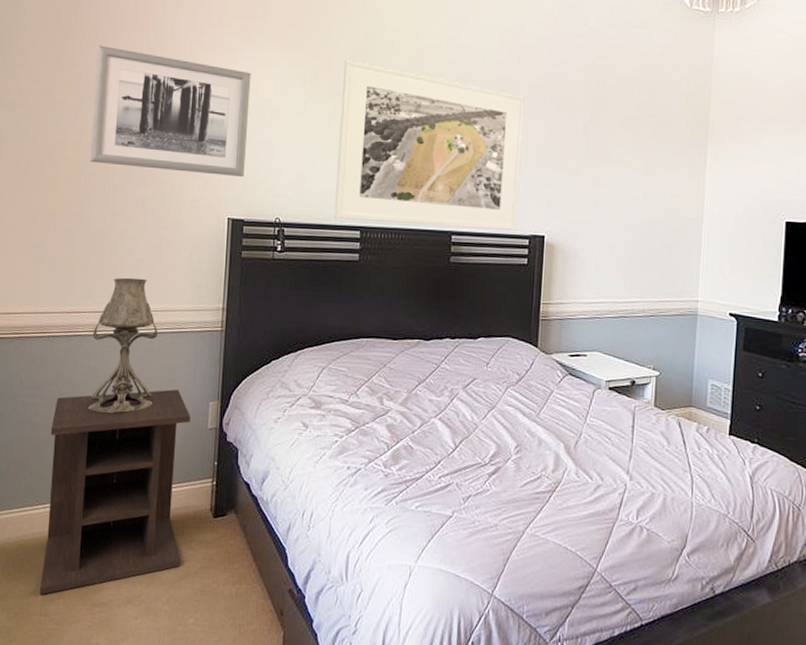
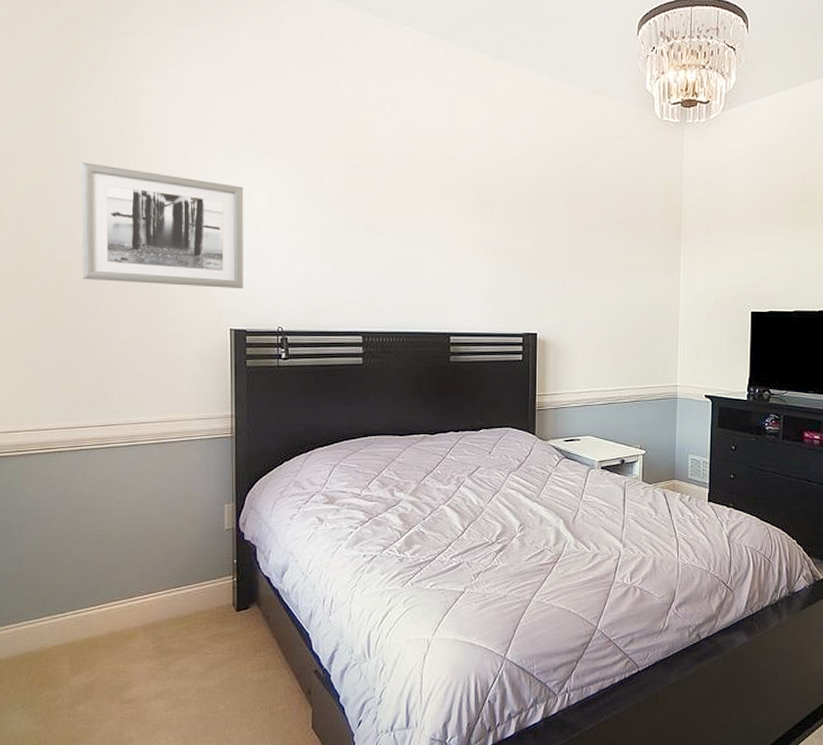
nightstand: present [39,389,190,595] -> none [64,494,207,698]
table lamp: present [88,277,158,415] -> none [100,391,167,523]
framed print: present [334,59,525,231] -> none [335,172,512,330]

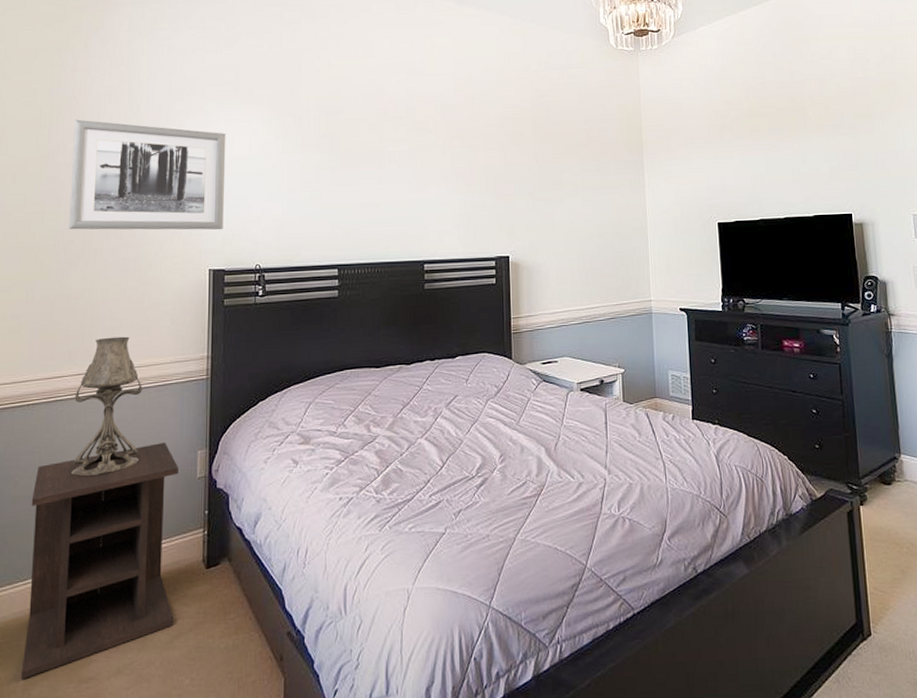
nightstand: none [64,494,207,698] -> present [21,441,178,680]
table lamp: none [100,391,167,523] -> present [71,336,142,477]

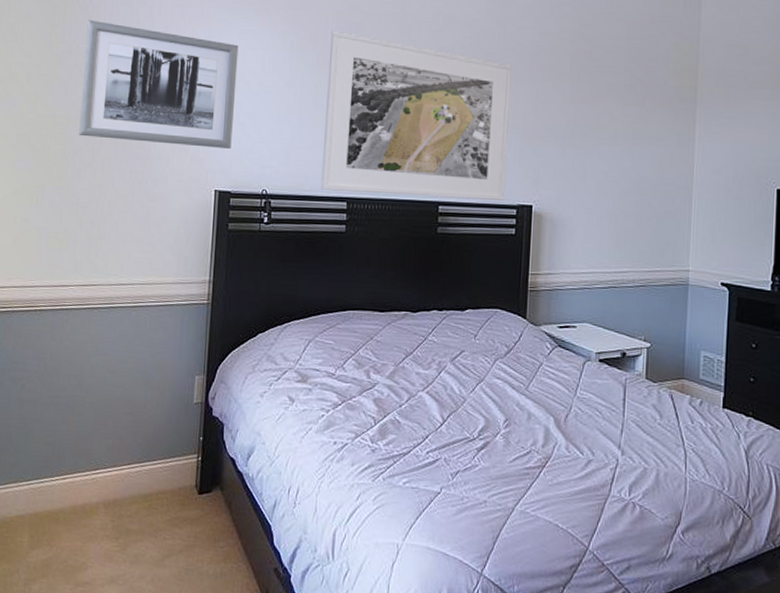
nightstand: present [21,441,178,680] -> none [23,362,176,574]
table lamp: present [71,336,142,477] -> none [74,250,144,389]
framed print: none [312,114,484,260] -> present [320,30,511,200]

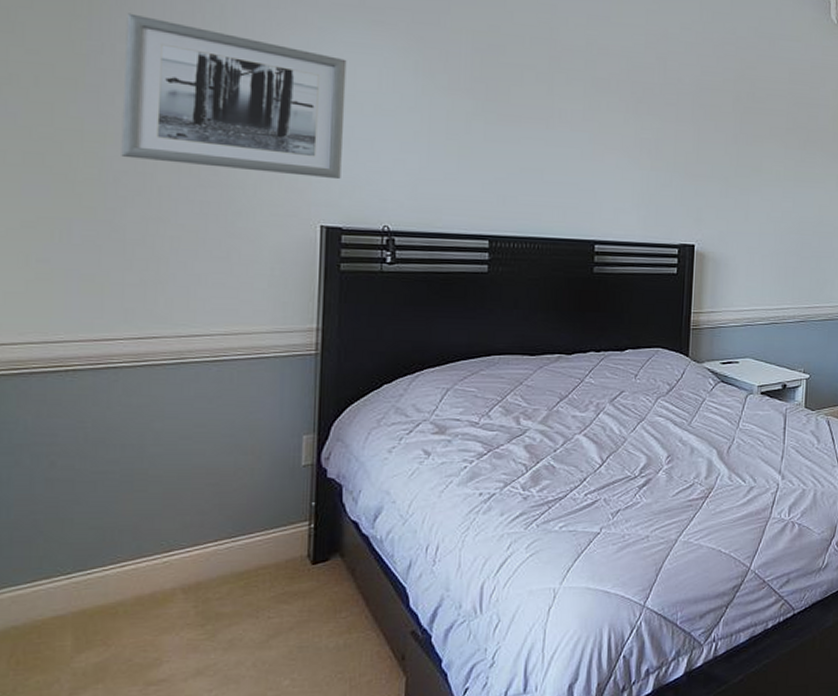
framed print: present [320,30,511,200] -> none [456,51,672,240]

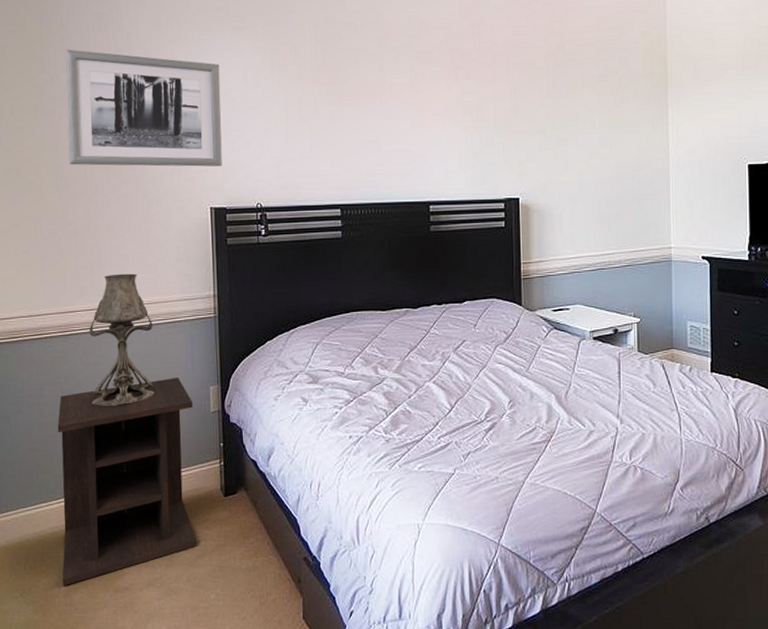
nightstand: none [66,423,277,683] -> present [57,376,197,587]
table lamp: none [131,296,229,459] -> present [89,273,154,407]

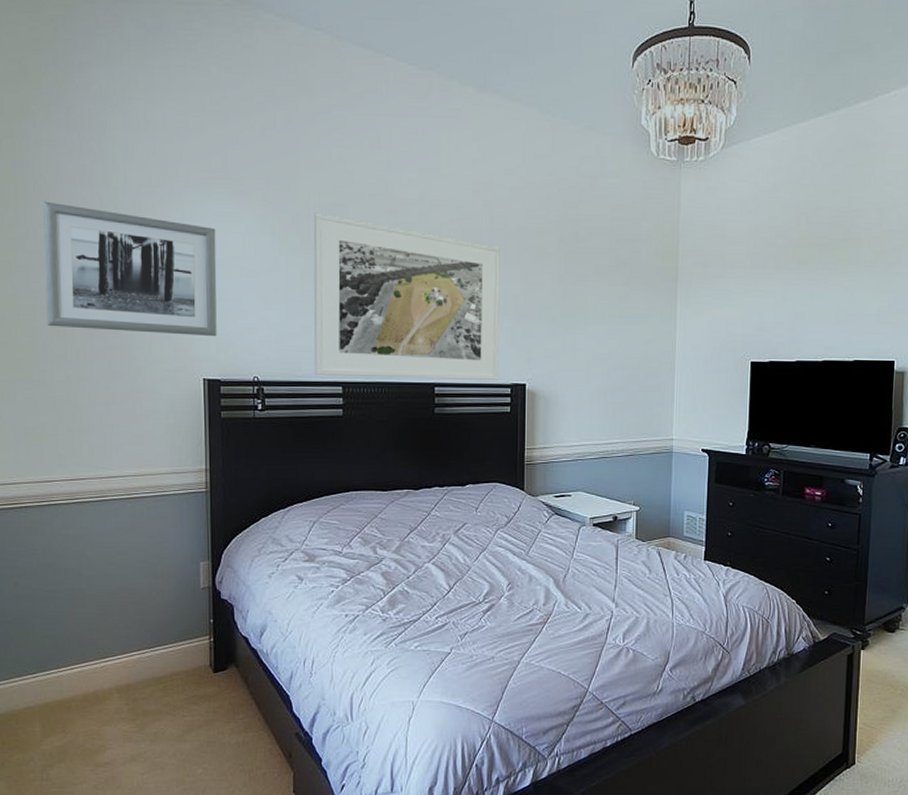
nightstand: present [57,376,197,587] -> none [33,551,184,761]
table lamp: present [89,273,154,407] -> none [68,443,140,581]
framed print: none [309,43,492,199] -> present [313,213,500,380]

